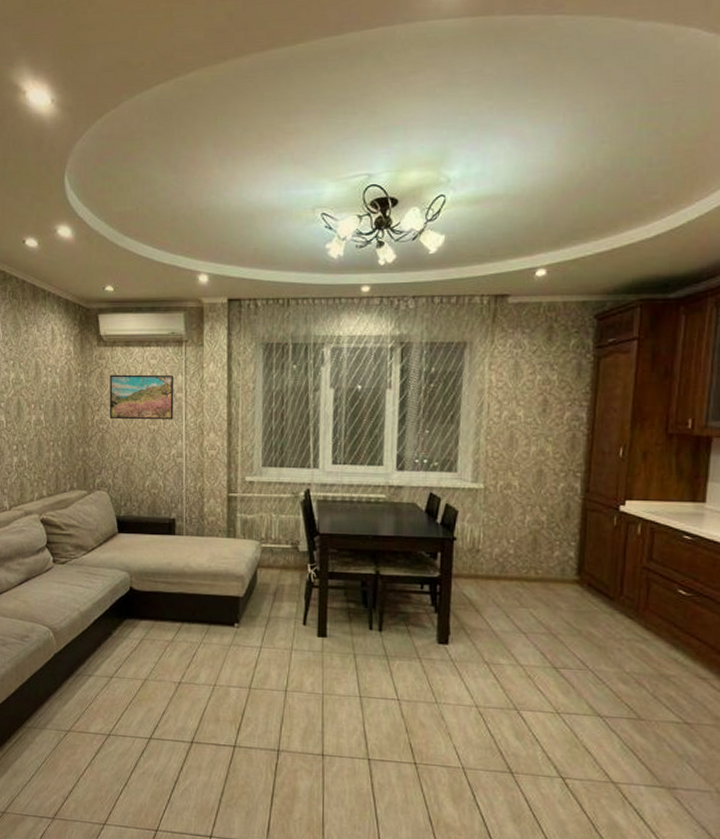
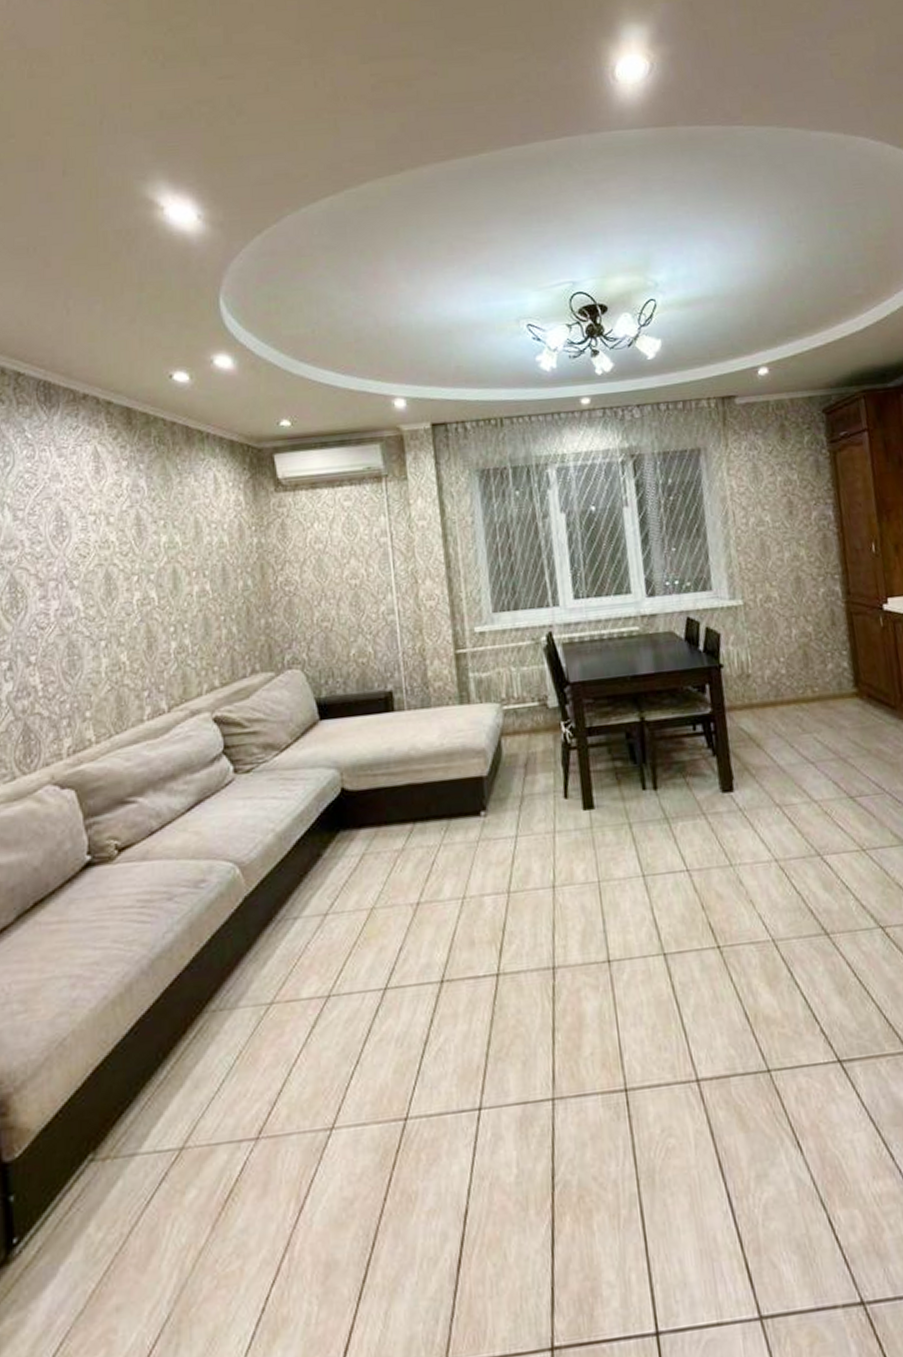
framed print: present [109,374,174,420] -> none [293,518,379,579]

